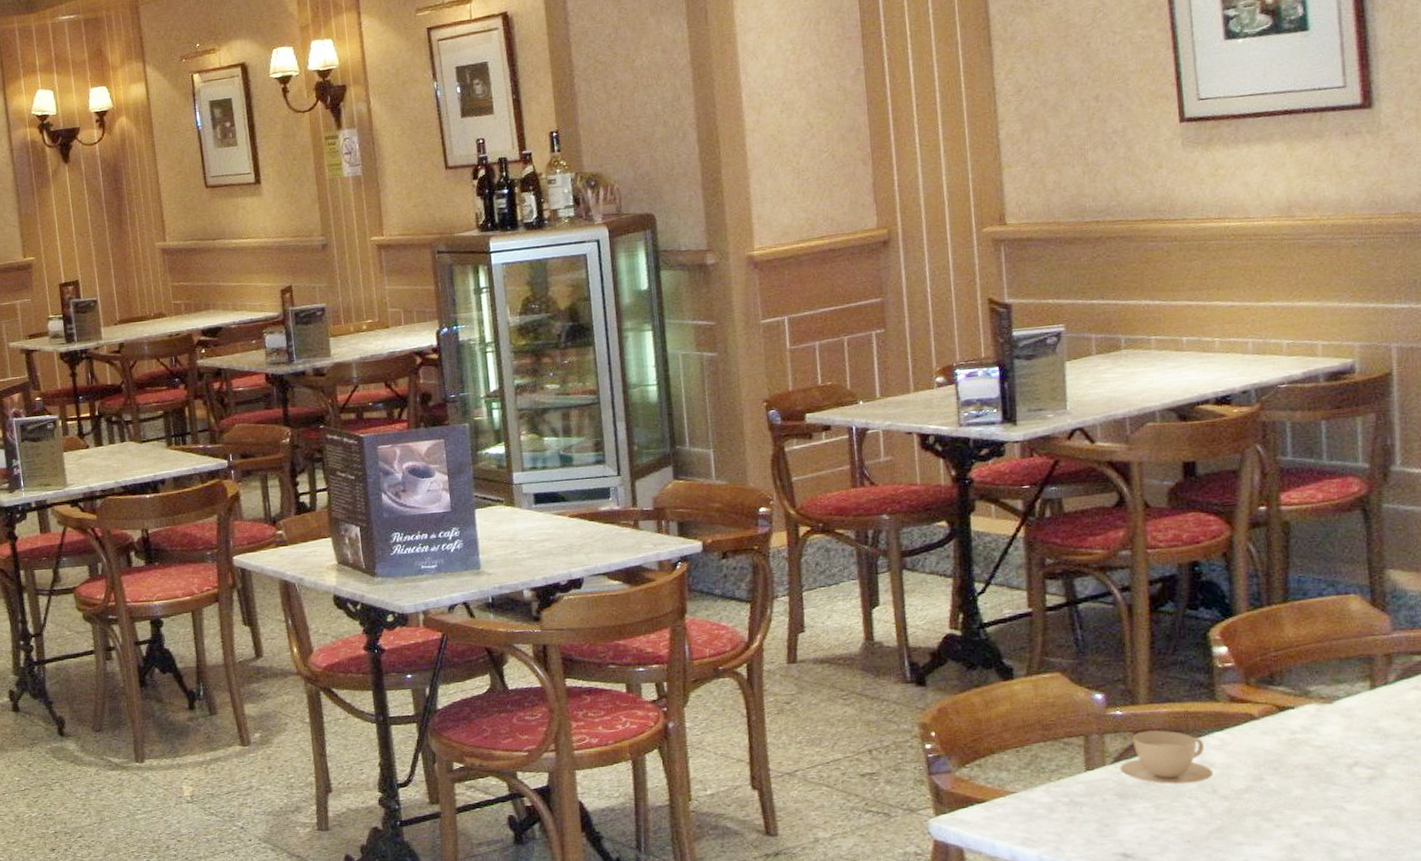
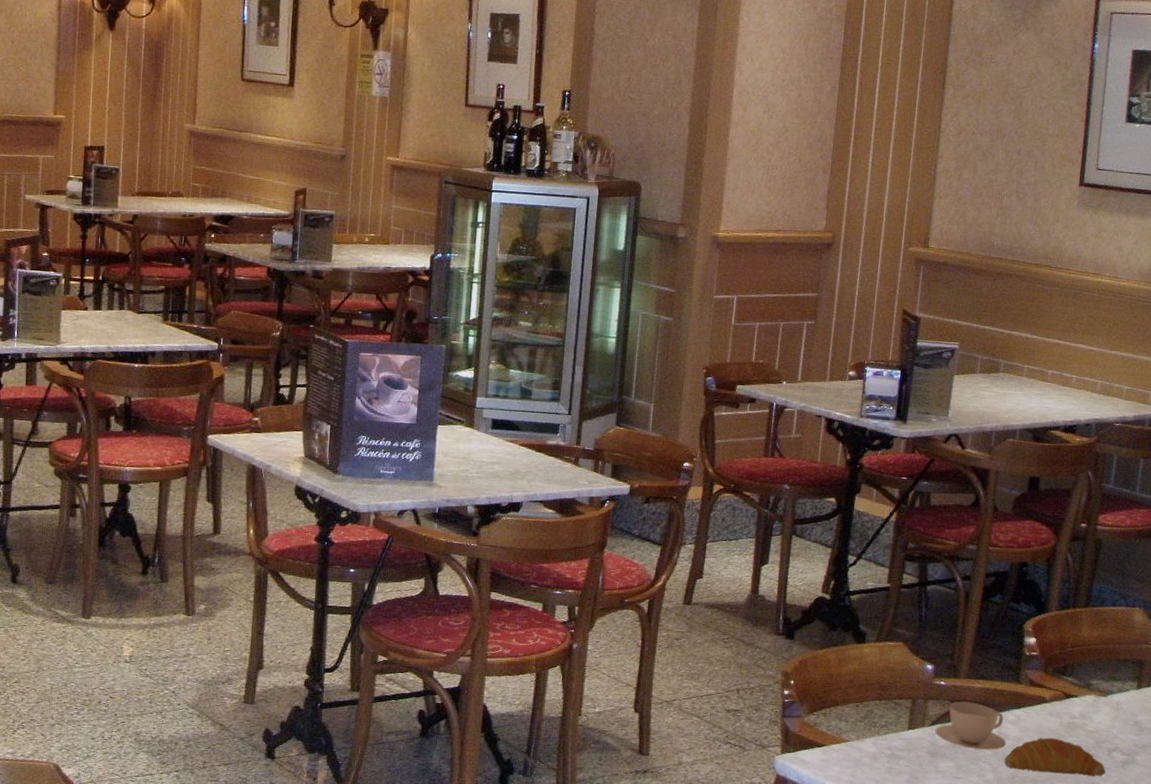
croissant: none [1214,759,1350,802] -> present [1004,737,1107,777]

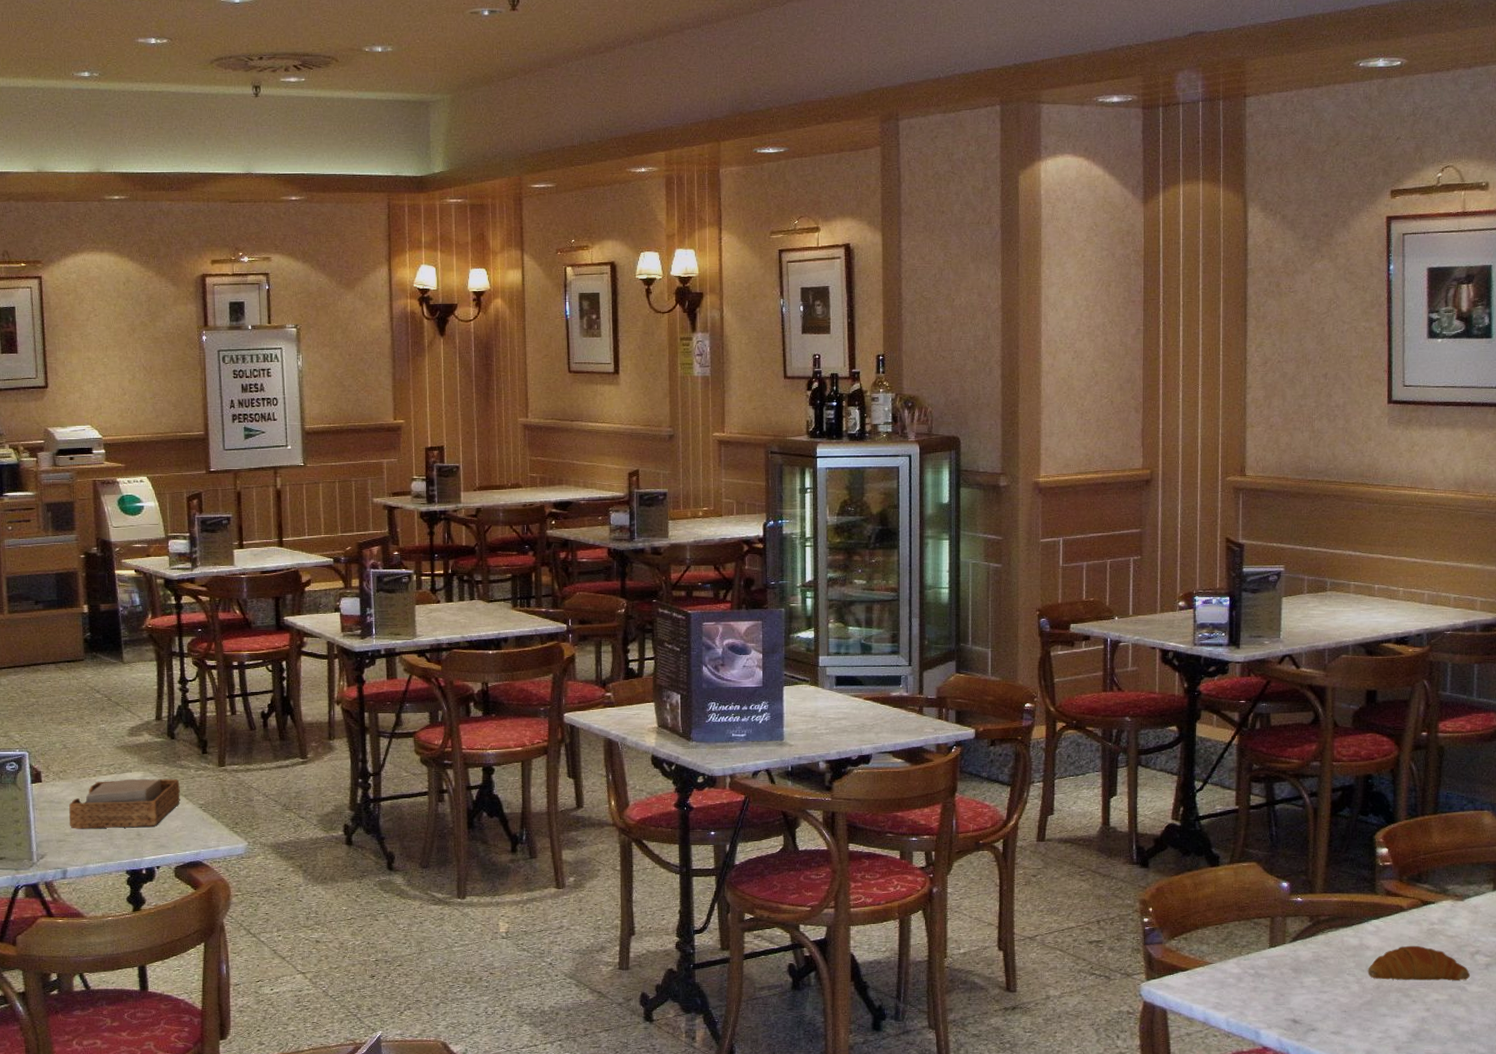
teacup: present [935,701,1006,750] -> none [1296,916,1368,962]

